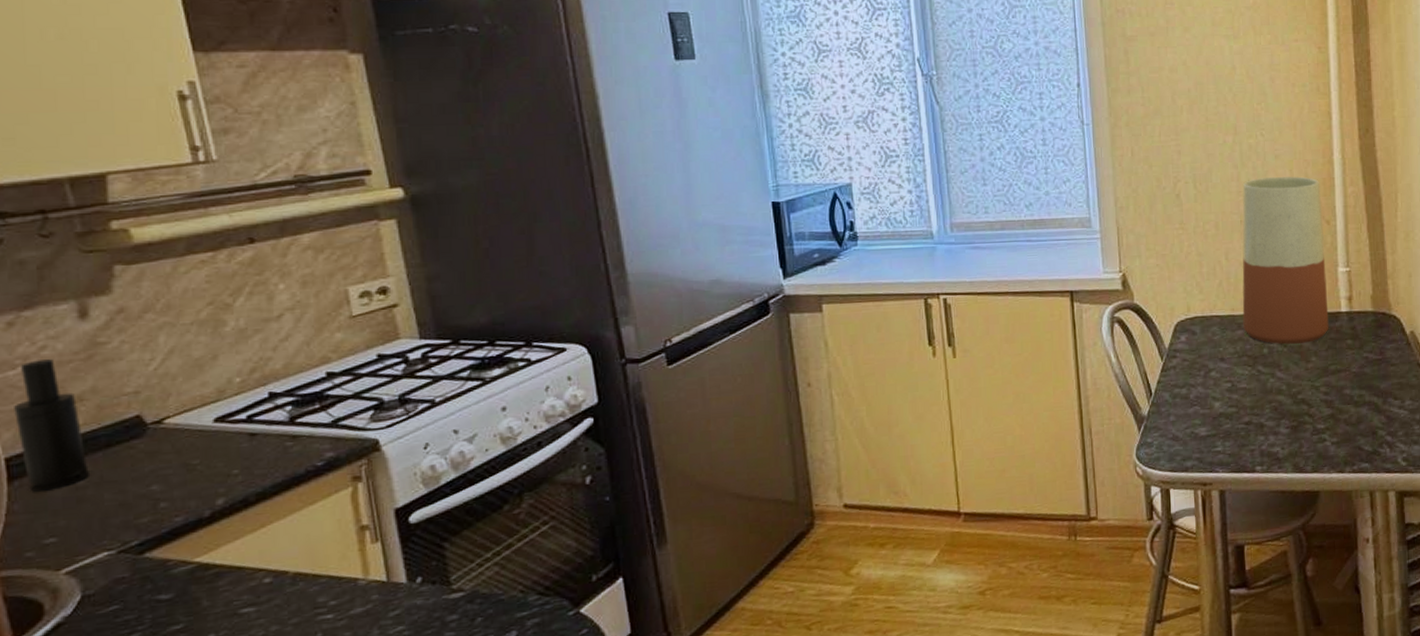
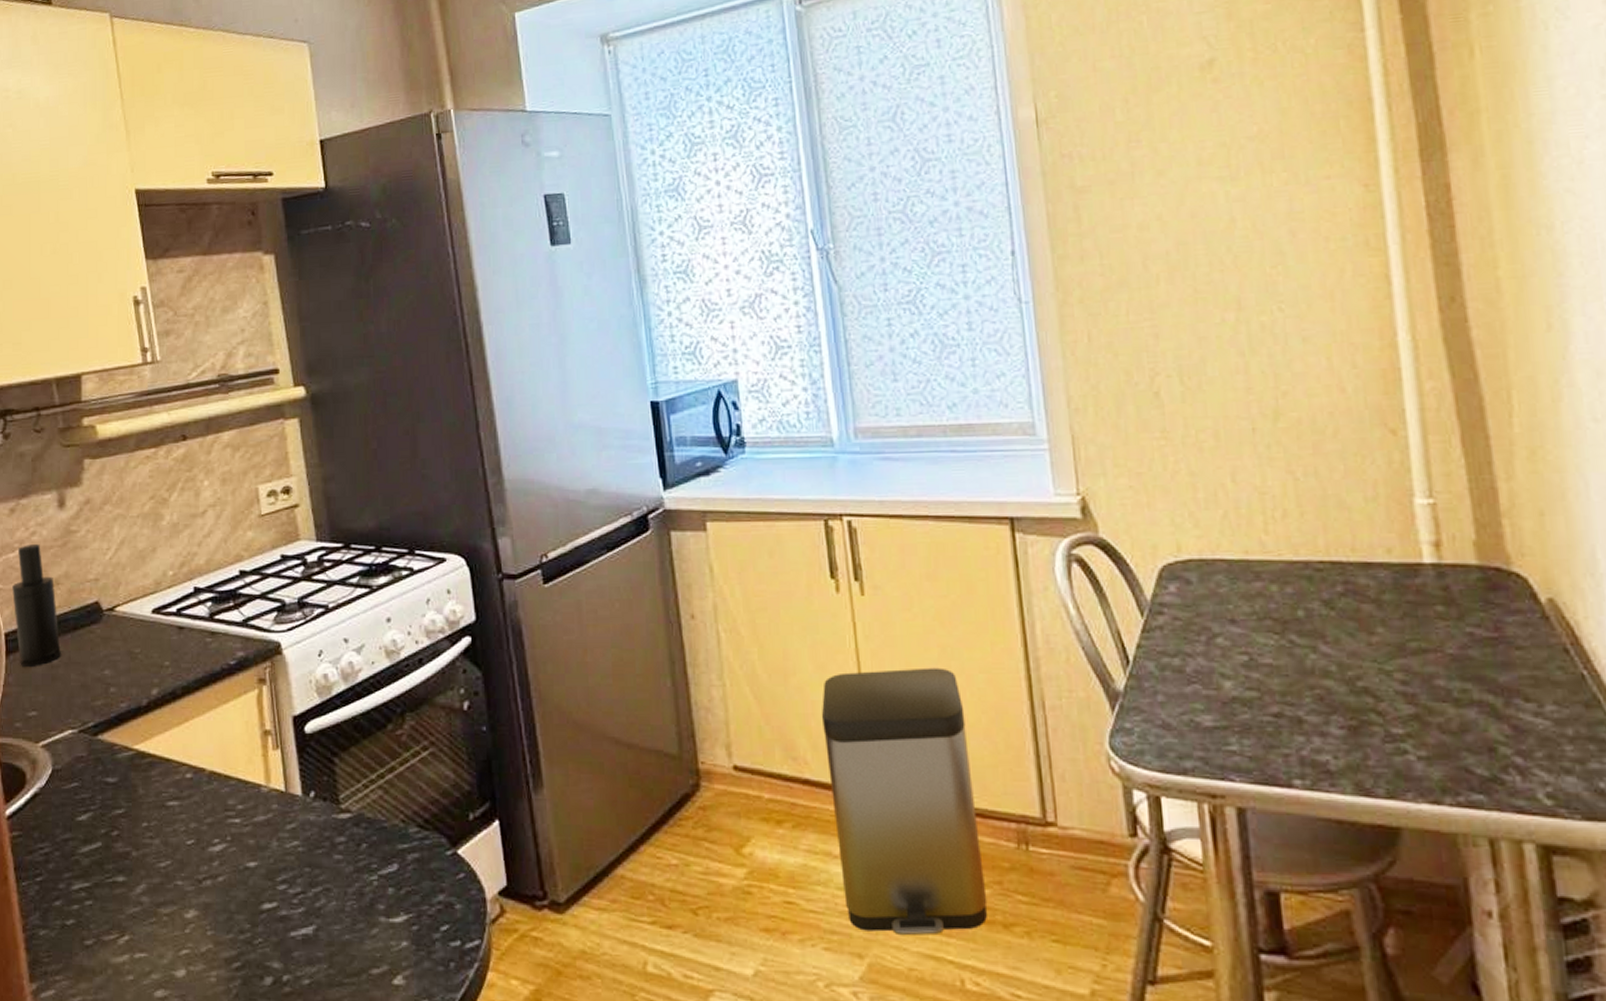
pedal bin: none [919,410,1045,620] -> present [821,667,988,936]
vase: present [1242,176,1329,345] -> none [1253,367,1404,606]

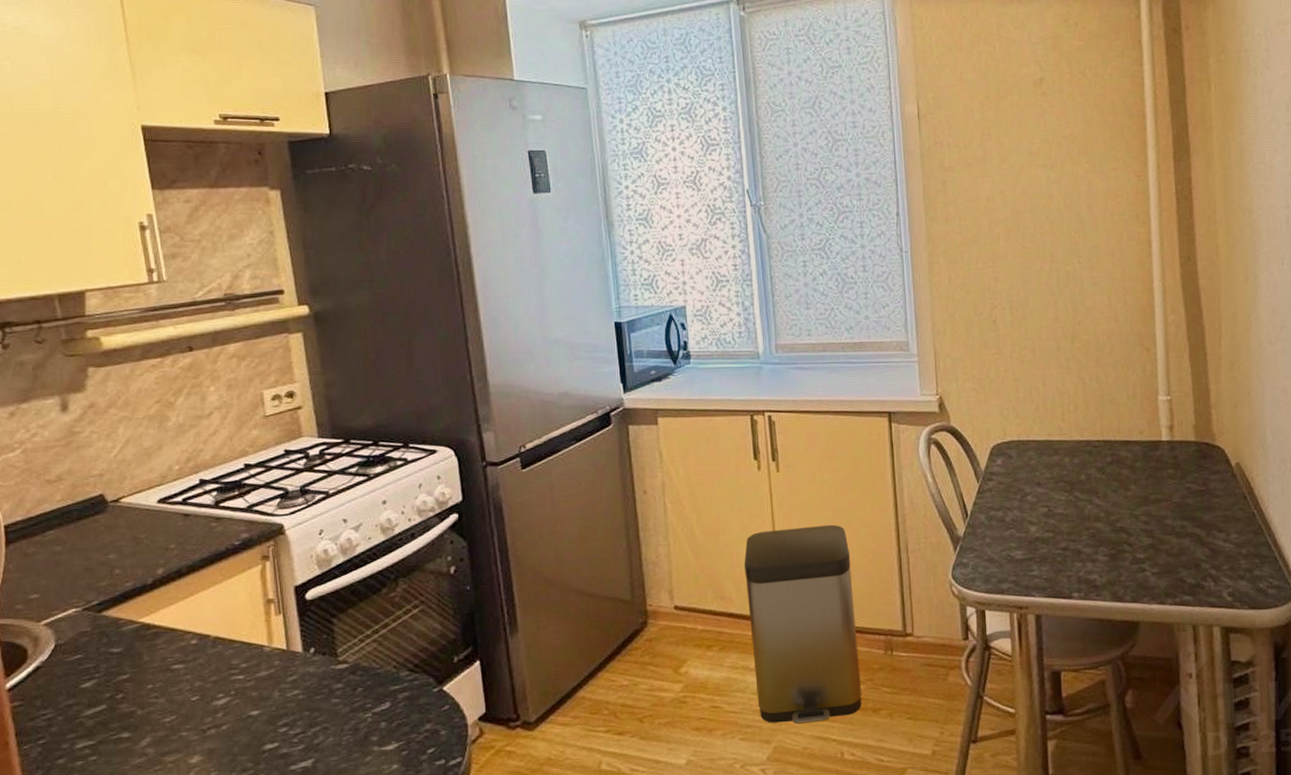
soap dispenser: present [12,544,61,666] -> none [12,444,64,555]

